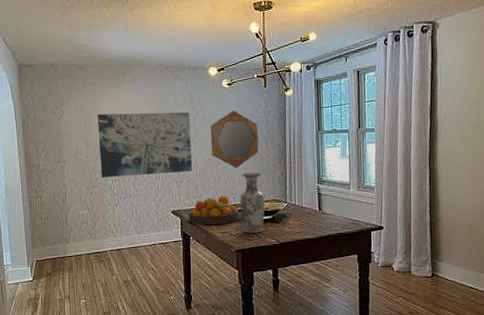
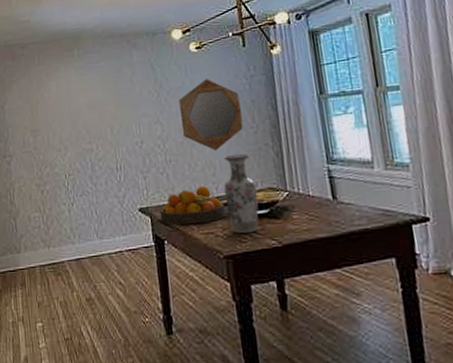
wall art: present [97,112,193,178] -> none [44,86,161,173]

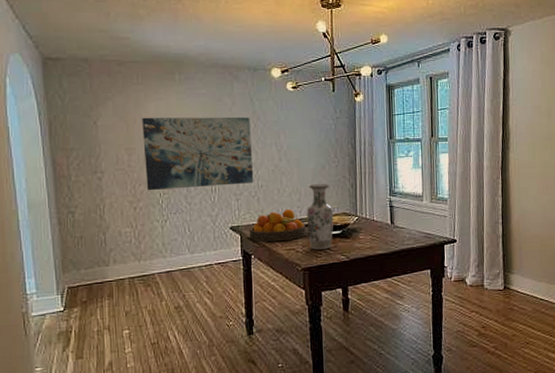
wall art: none [44,86,161,173] -> present [142,117,254,191]
home mirror: present [178,79,243,151] -> none [273,116,327,180]

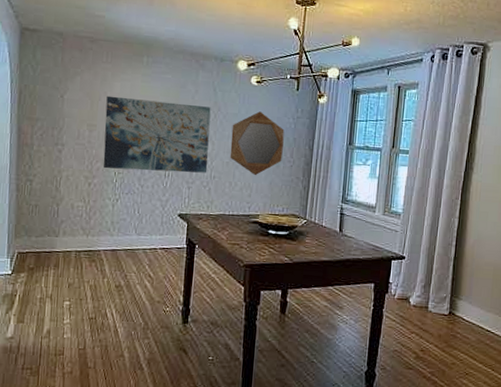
fruit bowl: present [249,208,306,242] -> none [196,203,253,235]
home mirror: none [273,116,327,180] -> present [229,111,284,176]
vase: present [306,184,334,250] -> none [254,181,283,249]

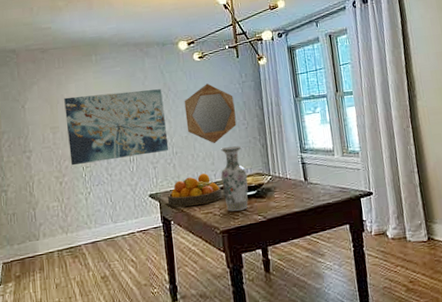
fruit bowl: none [196,203,253,235] -> present [167,173,222,207]
vase: none [254,181,283,249] -> present [220,146,249,212]

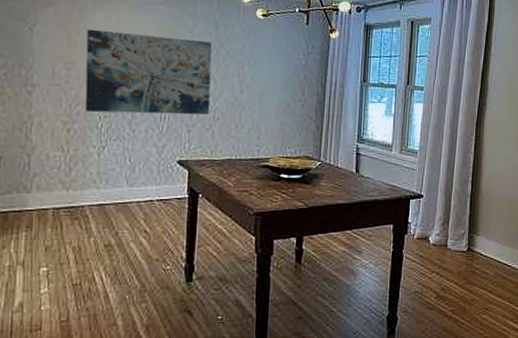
fruit bowl: present [167,173,222,207] -> none [198,146,263,181]
home mirror: present [184,83,237,144] -> none [235,47,294,117]
vase: present [220,146,249,212] -> none [264,122,295,195]

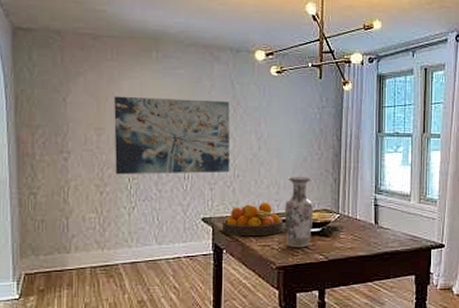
fruit bowl: none [198,146,263,181] -> present [222,201,283,235]
vase: none [264,122,295,195] -> present [284,177,314,248]

